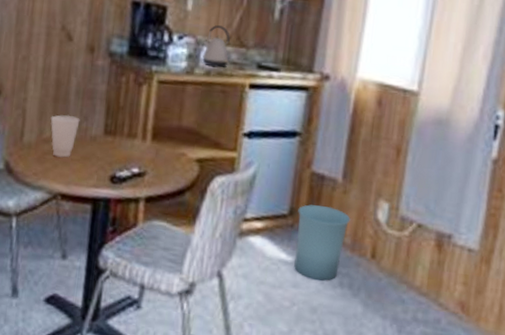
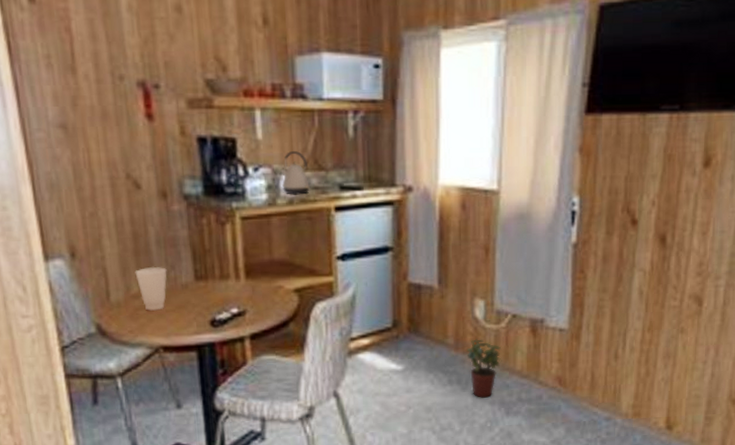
waste bin: present [294,204,351,281] -> none [401,313,451,382]
potted plant: none [363,242,401,310] -> present [466,339,502,398]

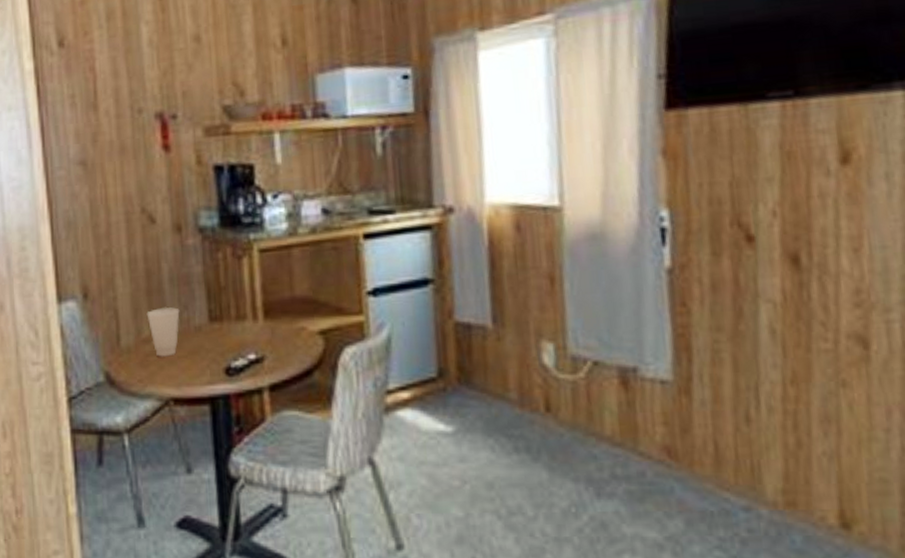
kettle: present [280,151,310,195] -> none [301,174,334,223]
potted plant: present [466,339,502,398] -> none [535,393,584,473]

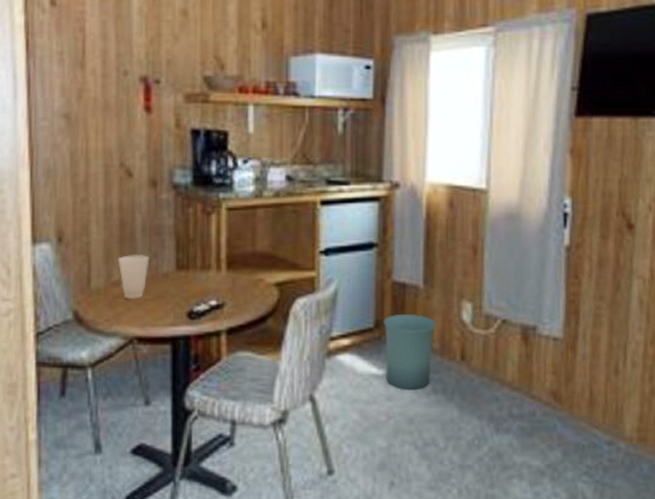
waste bin: none [448,360,512,449] -> present [383,315,436,390]

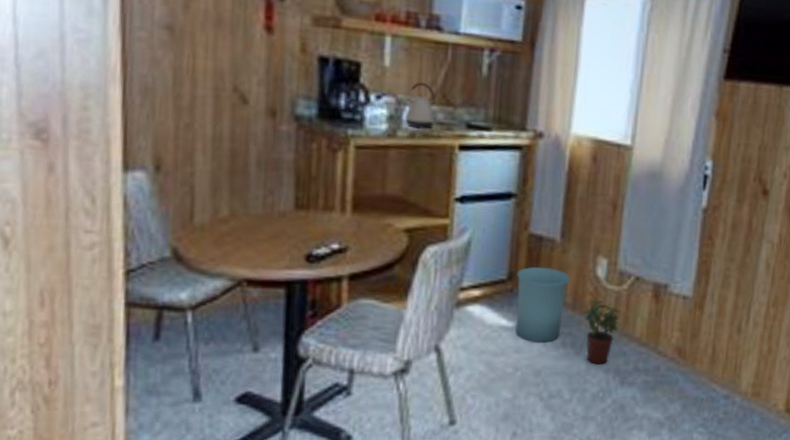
cup: present [118,254,149,299] -> none [227,189,264,239]
kettle: none [269,145,297,188] -> present [405,82,435,129]
potted plant: none [453,345,491,411] -> present [584,299,621,365]

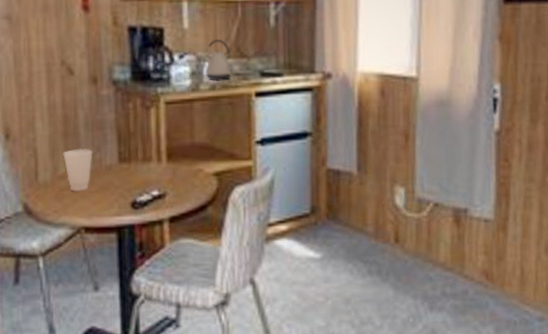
cup: none [227,189,264,239] -> present [63,148,93,191]
waste bin: present [515,267,571,343] -> none [319,200,370,272]
potted plant: present [584,299,621,365] -> none [387,228,424,291]

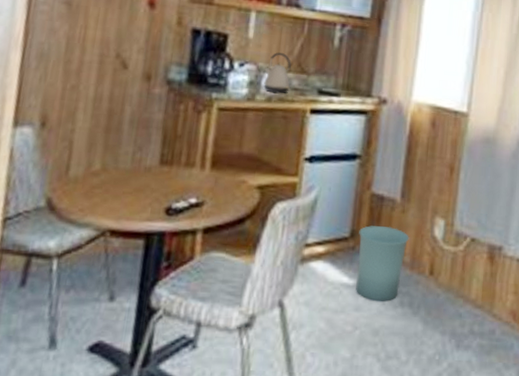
cup: present [63,148,93,191] -> none [100,145,134,191]
waste bin: none [319,200,370,272] -> present [356,226,409,301]

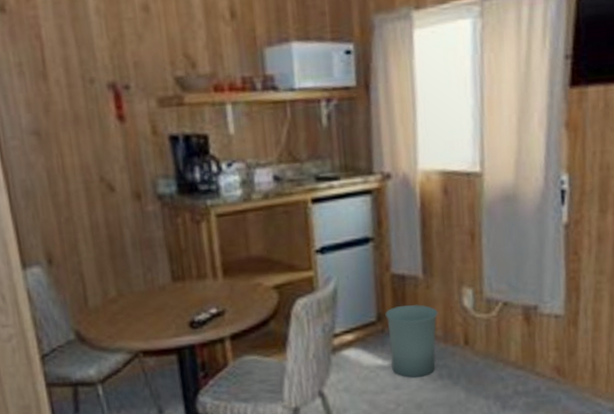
kettle: present [264,52,291,94] -> none [254,144,285,189]

